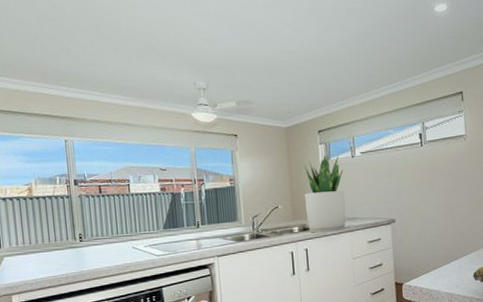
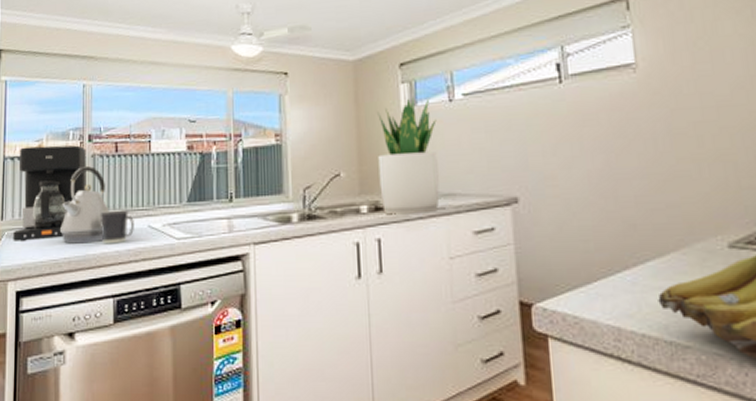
coffee maker: none [9,188,76,265] -> present [13,145,86,243]
kettle: none [55,204,98,264] -> present [60,166,109,244]
mug: none [90,236,121,262] -> present [100,210,134,244]

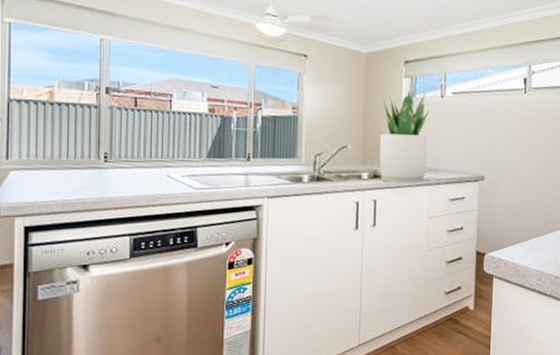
coffee maker: present [13,145,86,243] -> none [20,91,103,182]
kettle: present [60,166,109,244] -> none [74,117,127,187]
mug: present [100,210,134,244] -> none [117,159,153,189]

